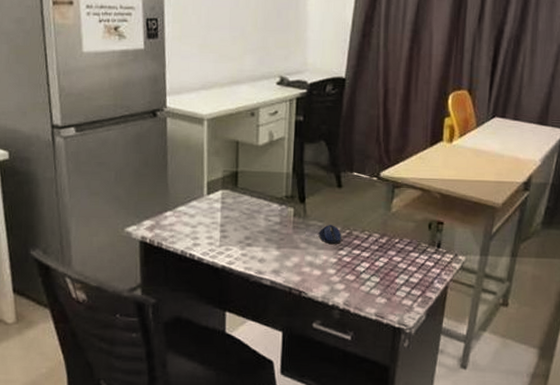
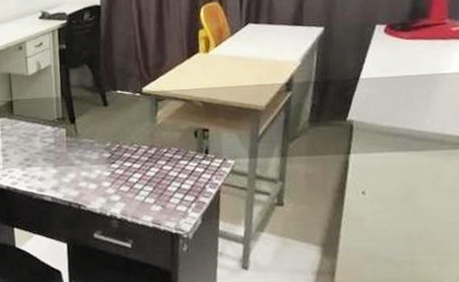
computer mouse: present [318,225,342,244] -> none [90,141,113,159]

